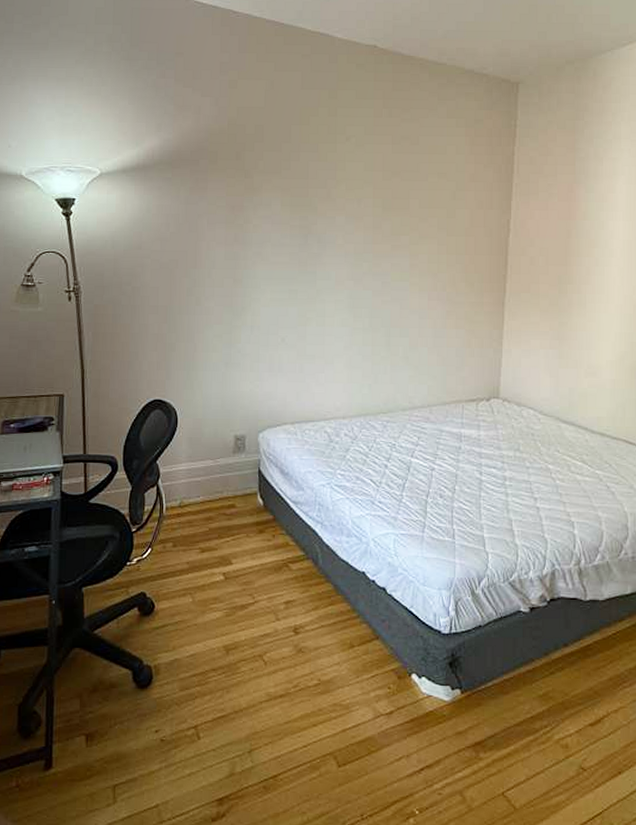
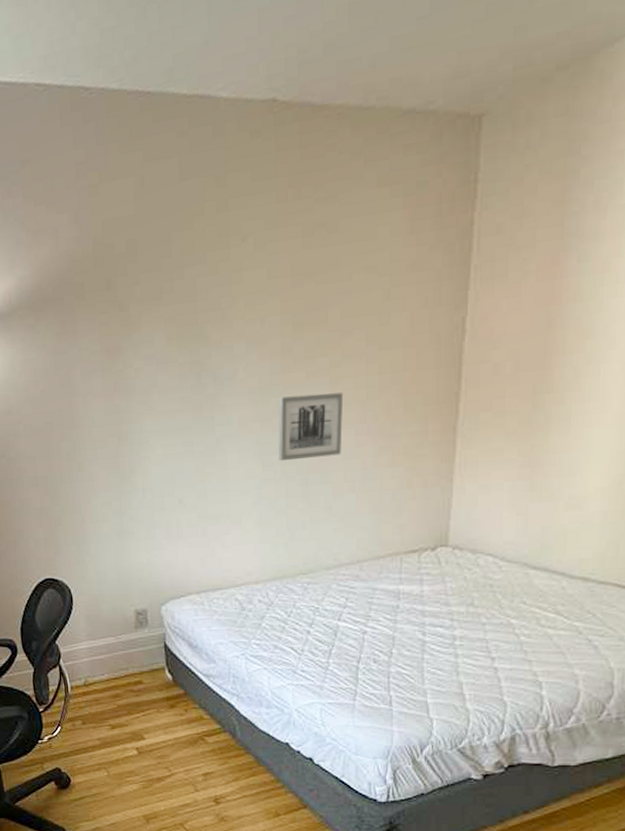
wall art: none [367,263,420,315] -> present [278,392,344,462]

